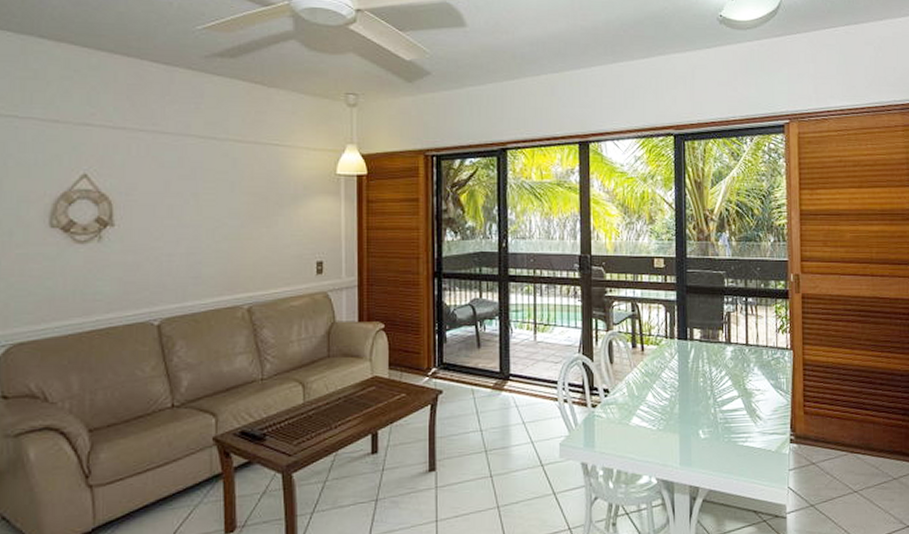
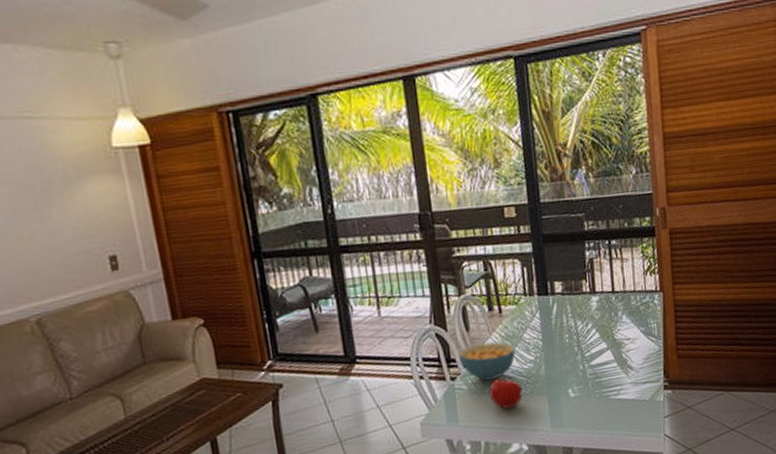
cereal bowl: none [601,377,653,412] -> present [458,342,516,381]
fruit: none [625,409,656,442] -> present [489,375,523,410]

